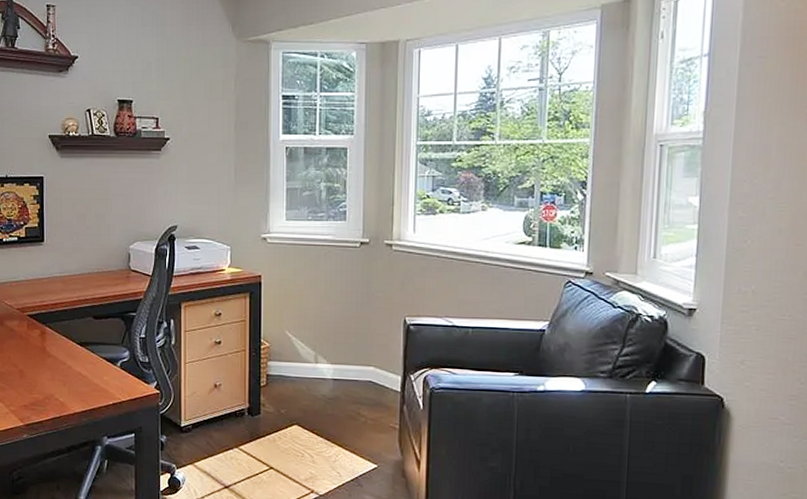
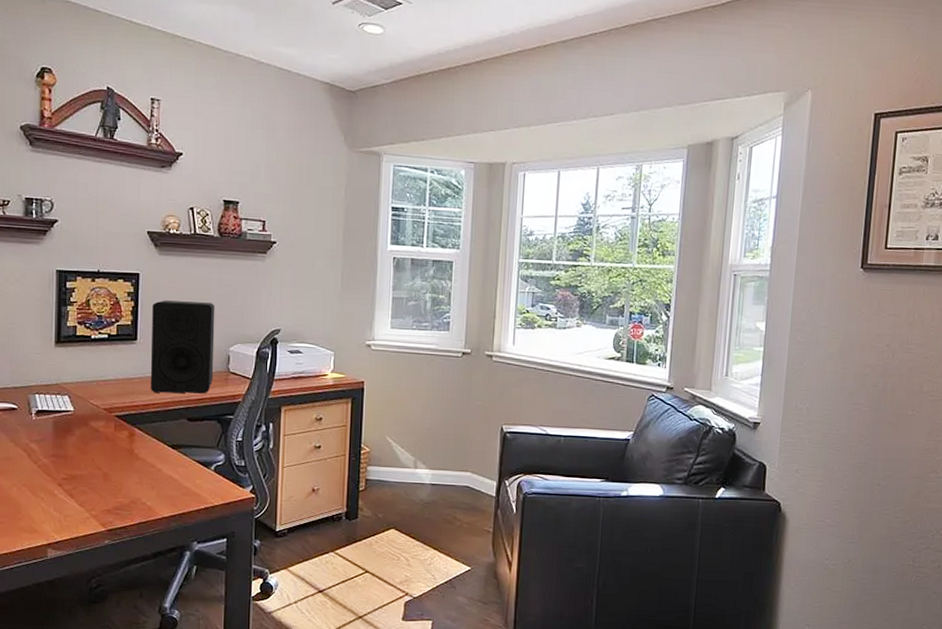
speaker: none [57,202,116,292] -> present [150,300,215,394]

